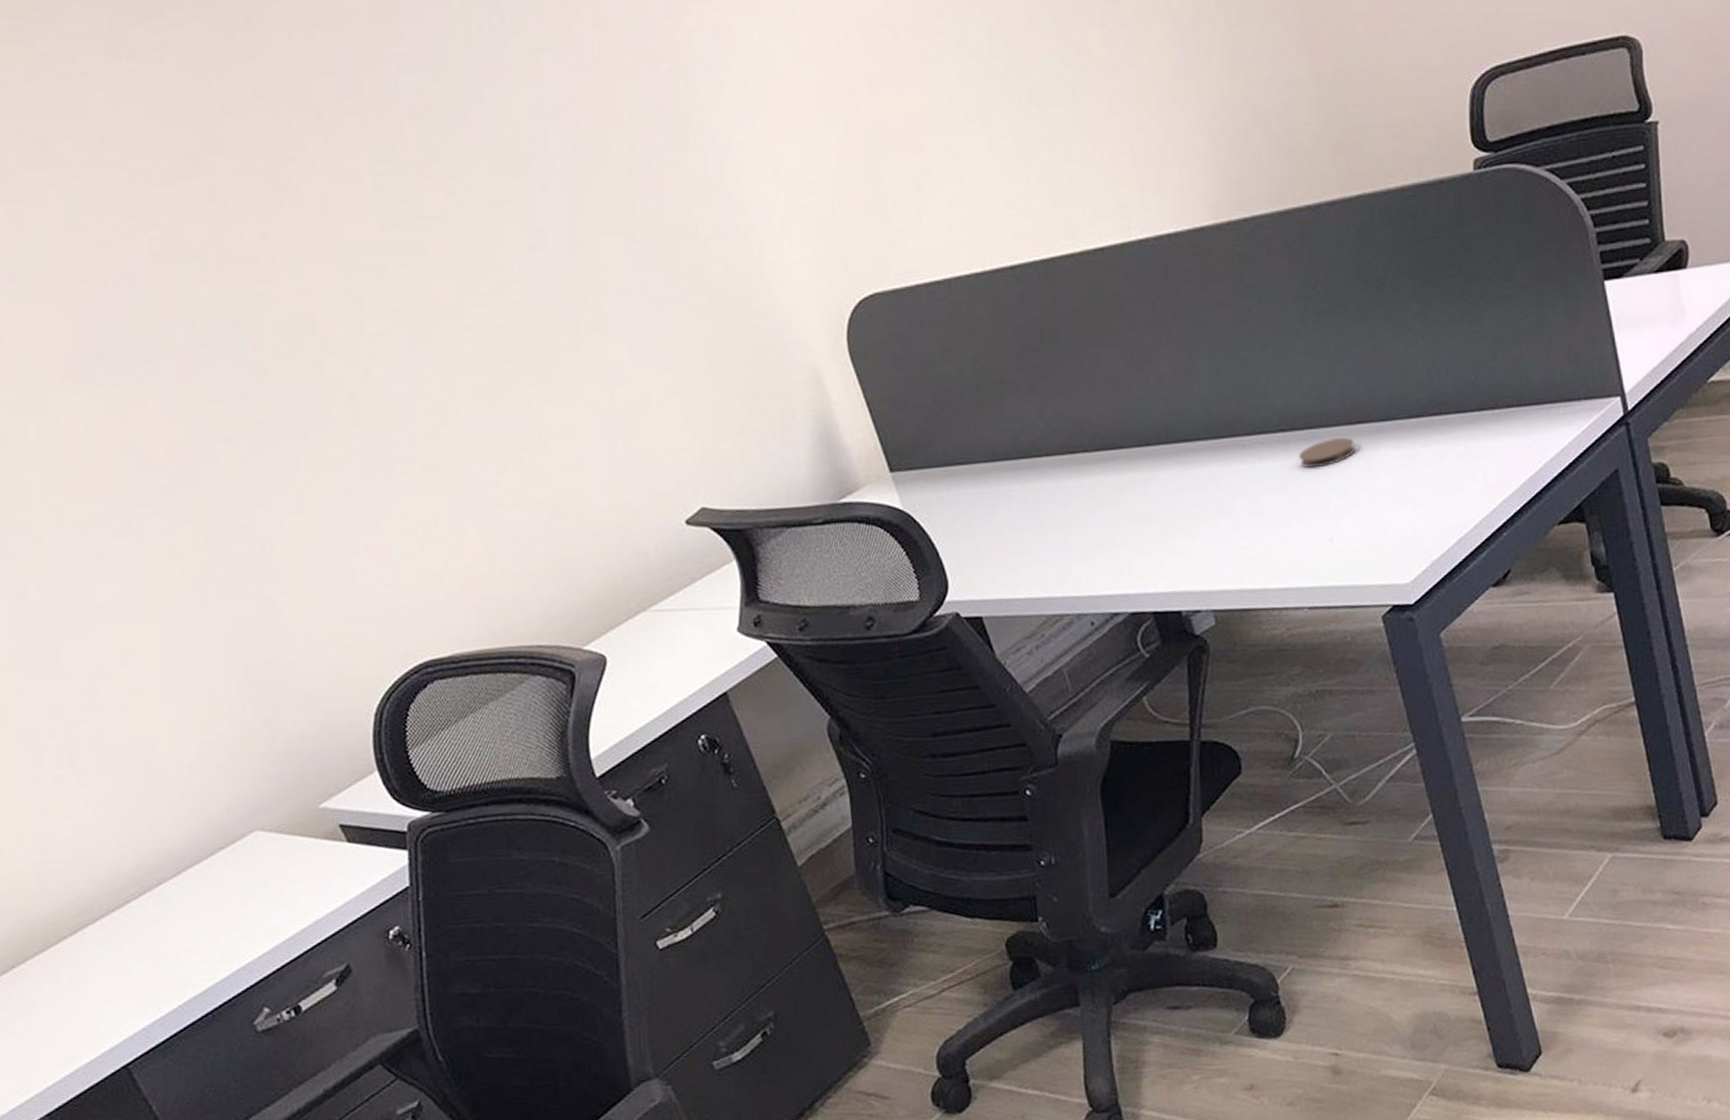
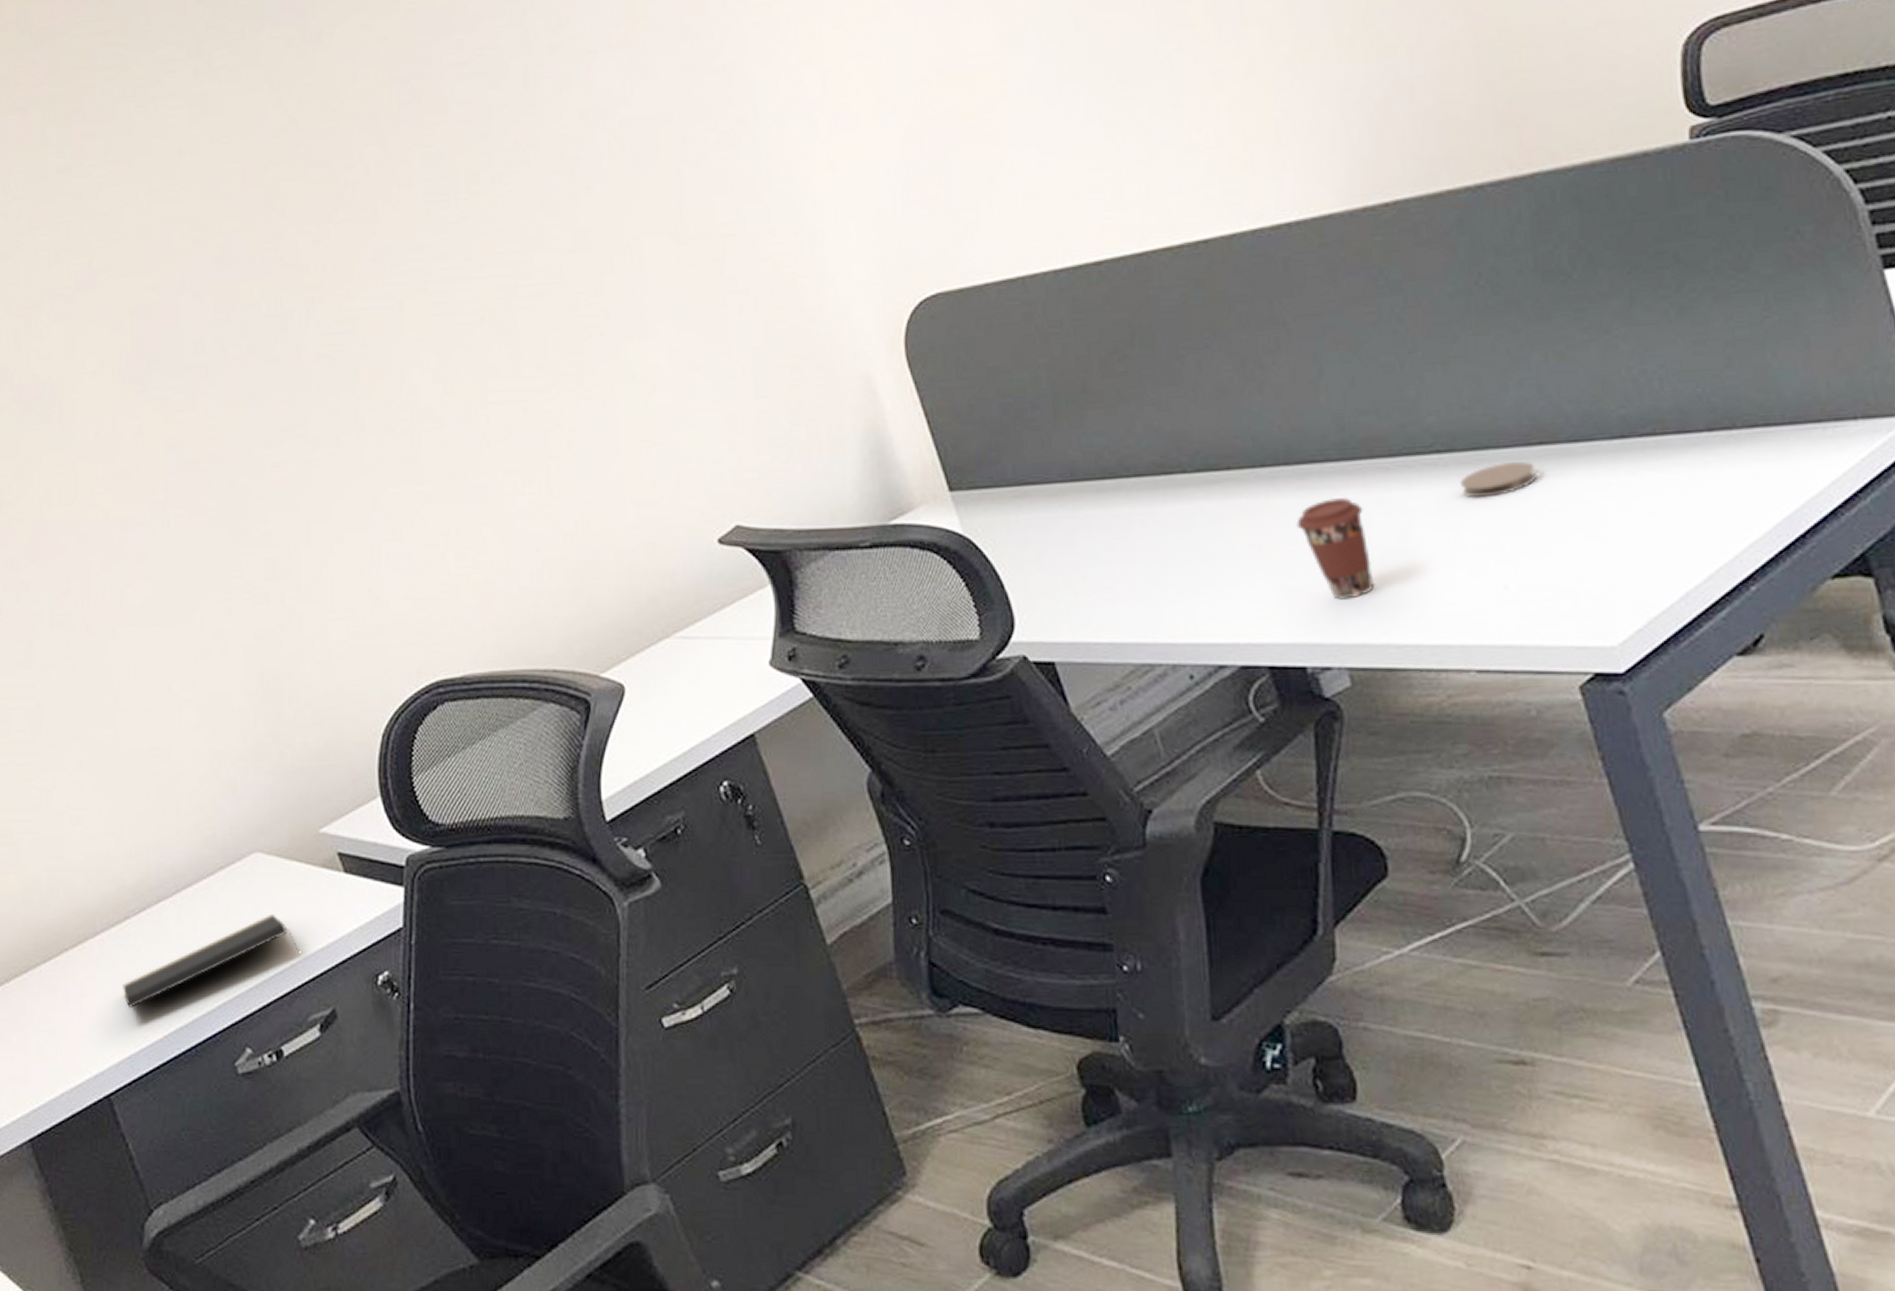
notepad: none [129,886,309,985] -> present [123,914,299,1009]
coffee cup: none [1174,470,1234,555] -> present [1296,498,1375,600]

